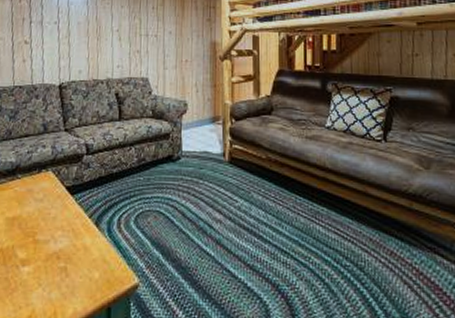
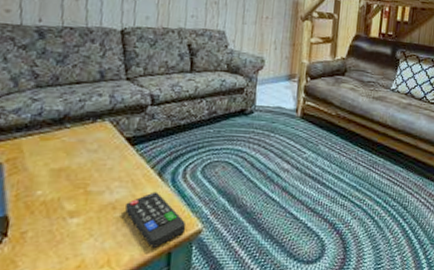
remote control: none [68,242,124,302] -> present [125,192,187,248]

